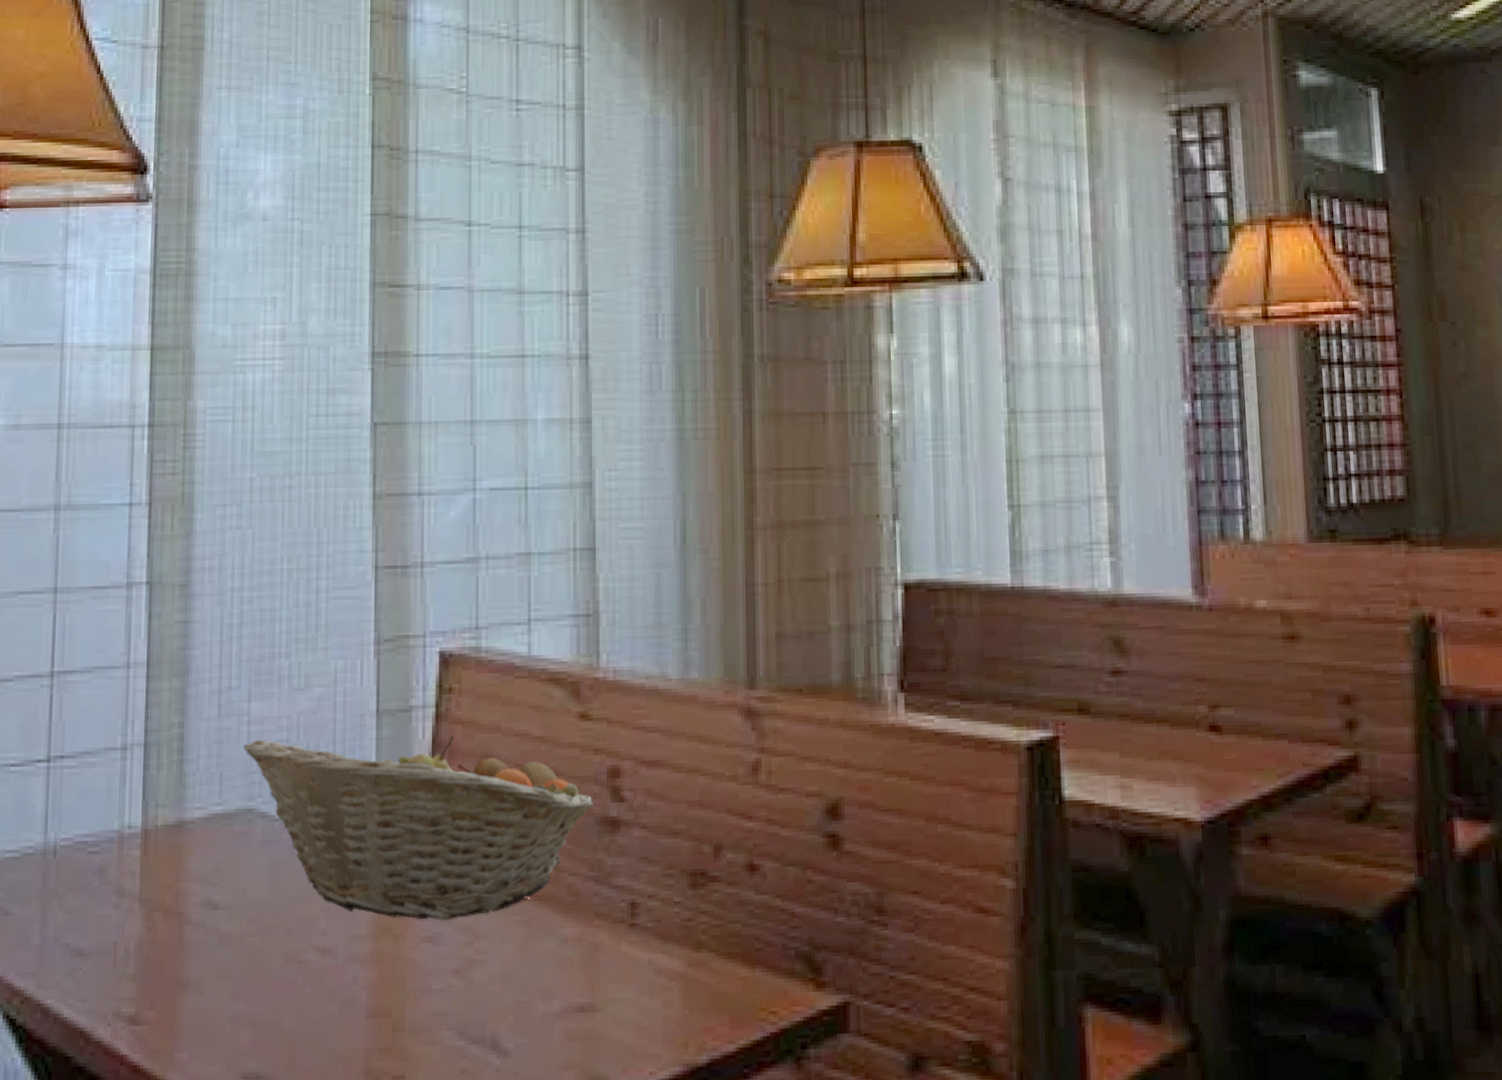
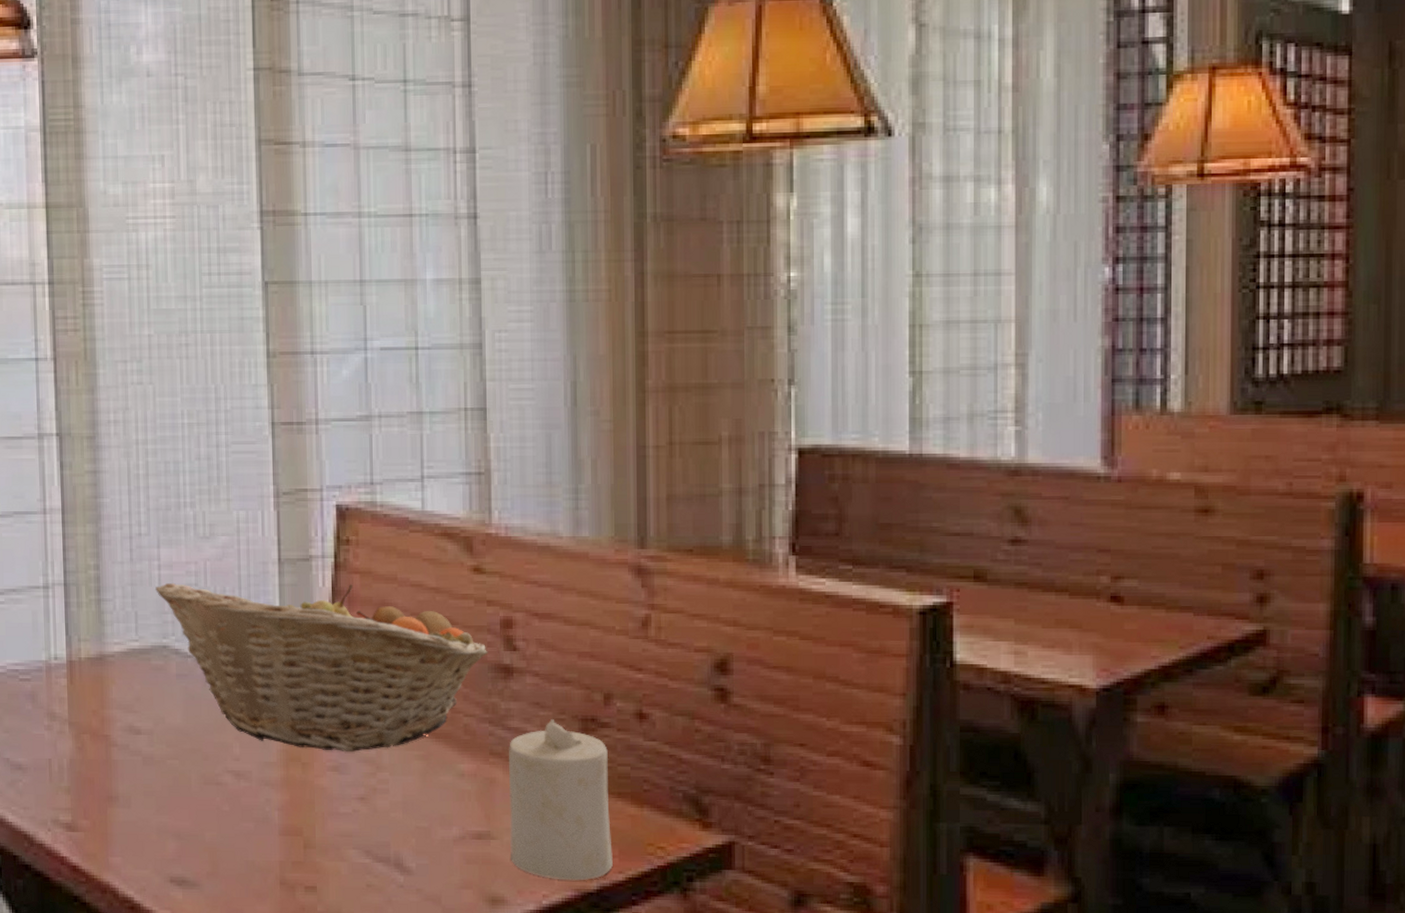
candle: none [615,875,723,1055] -> present [509,719,613,881]

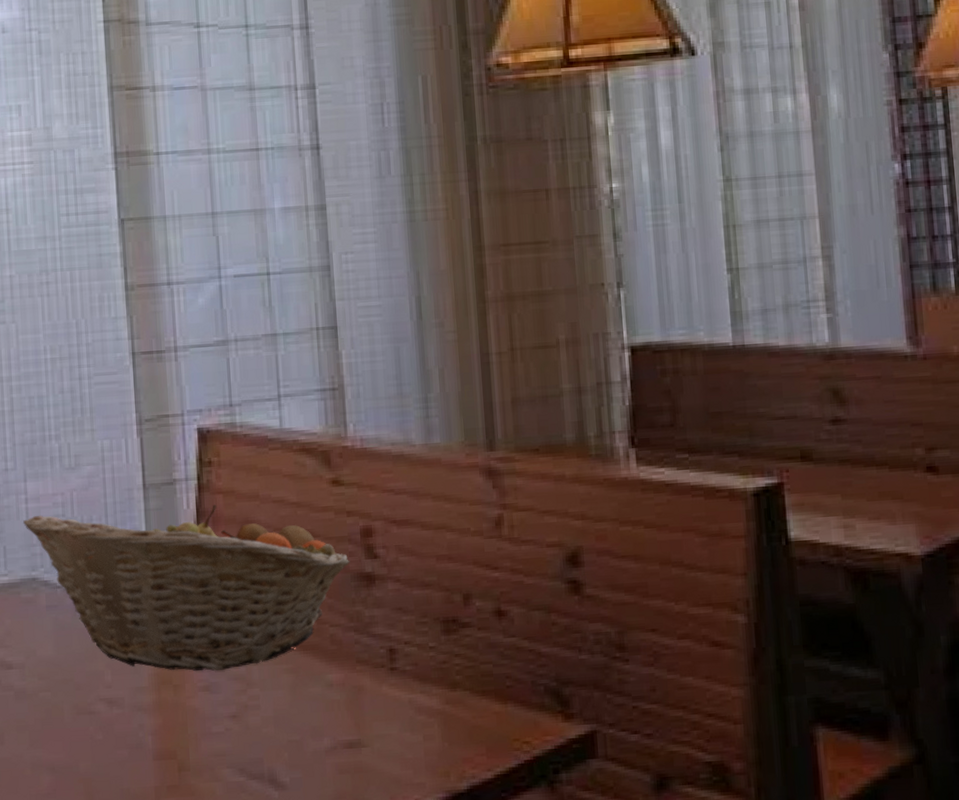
candle: present [509,719,613,881] -> none [374,623,481,783]

